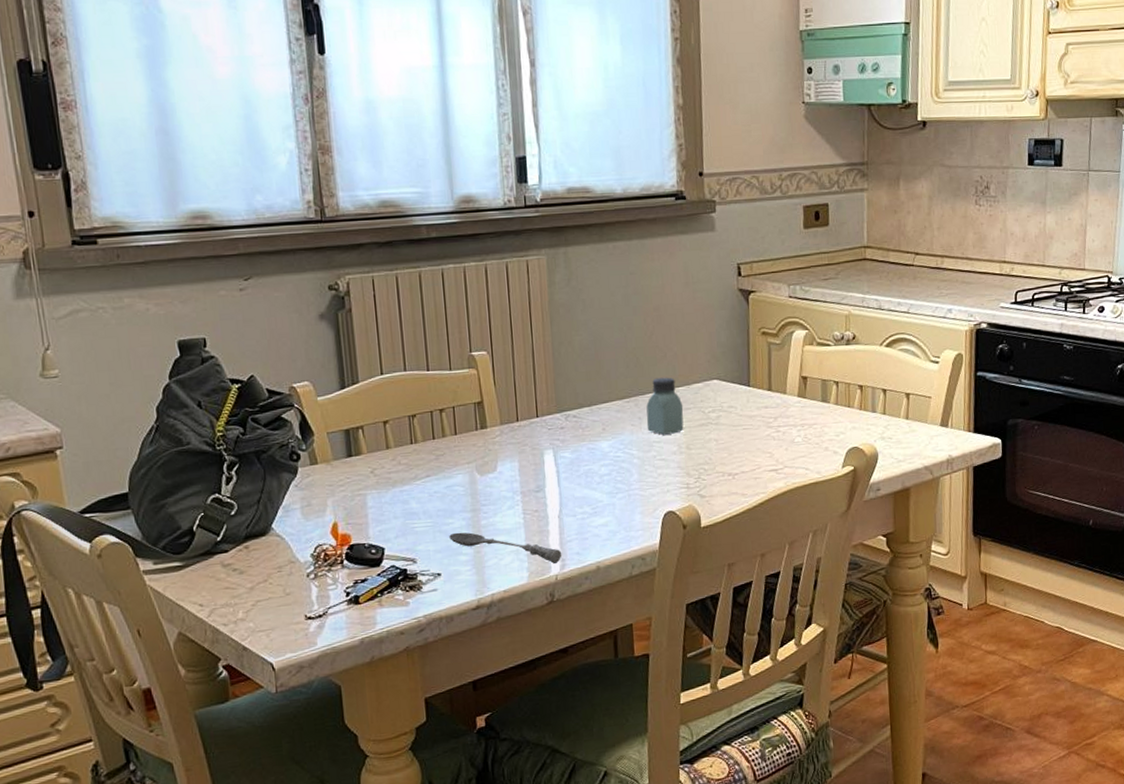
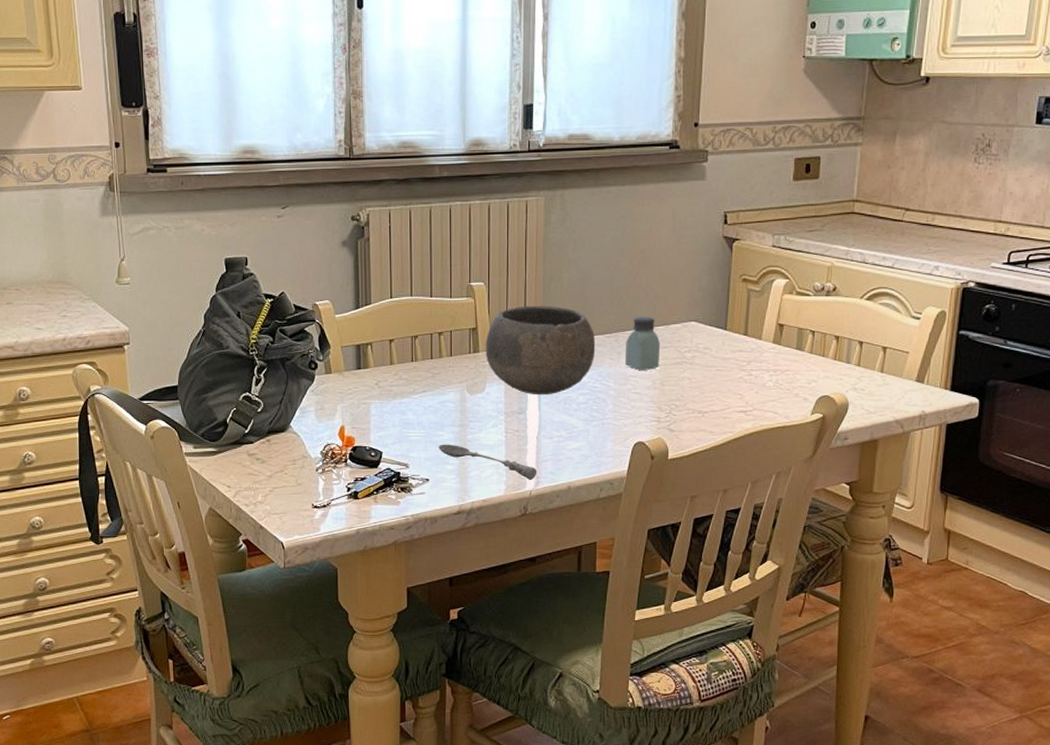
bowl: none [493,372,615,470] -> present [485,305,596,395]

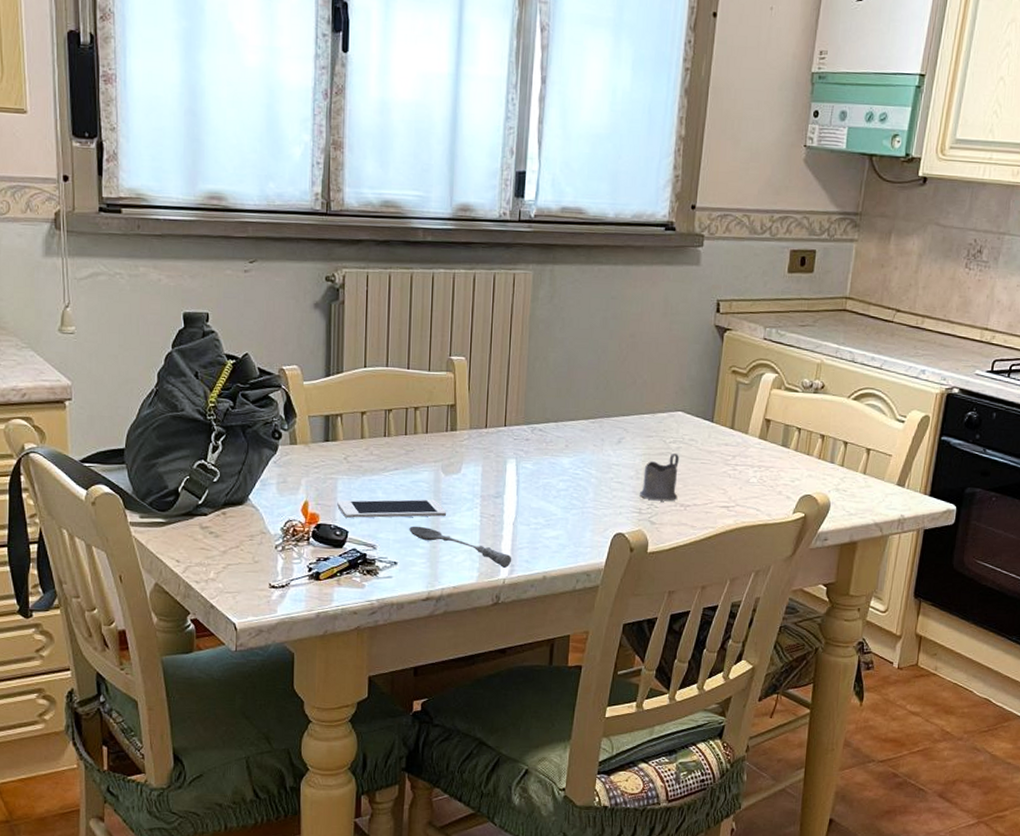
cell phone: none [371,418,474,439] -> present [337,499,447,518]
bowl: present [485,305,596,395] -> none [463,384,579,480]
saltshaker: present [624,316,661,370] -> none [608,402,646,459]
tea glass holder: none [657,362,695,409] -> present [639,453,679,502]

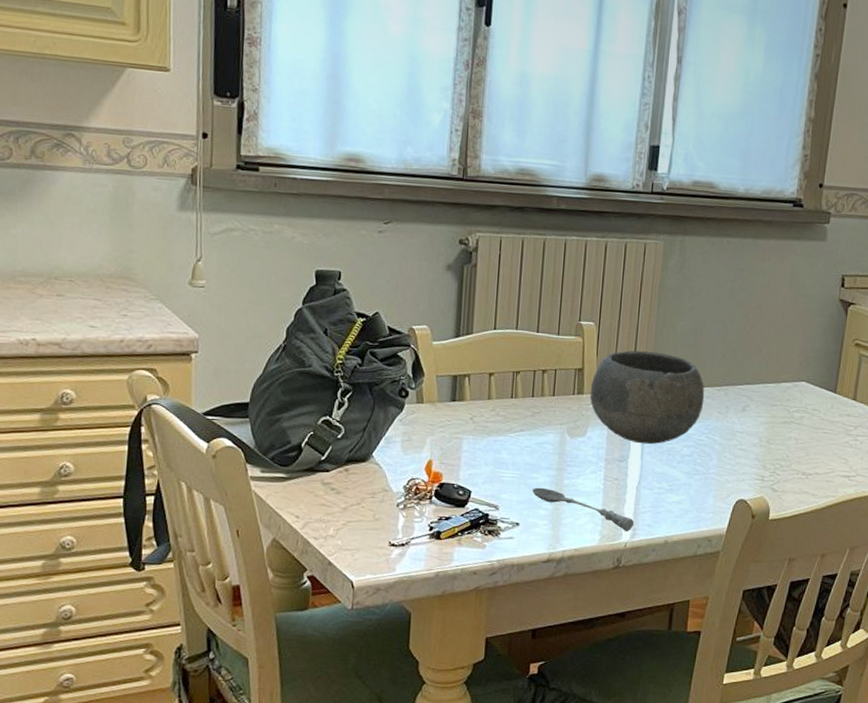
cell phone: present [337,499,447,518] -> none [461,460,571,479]
bowl: none [463,384,579,480] -> present [589,350,705,445]
tea glass holder: present [639,453,679,502] -> none [762,423,802,470]

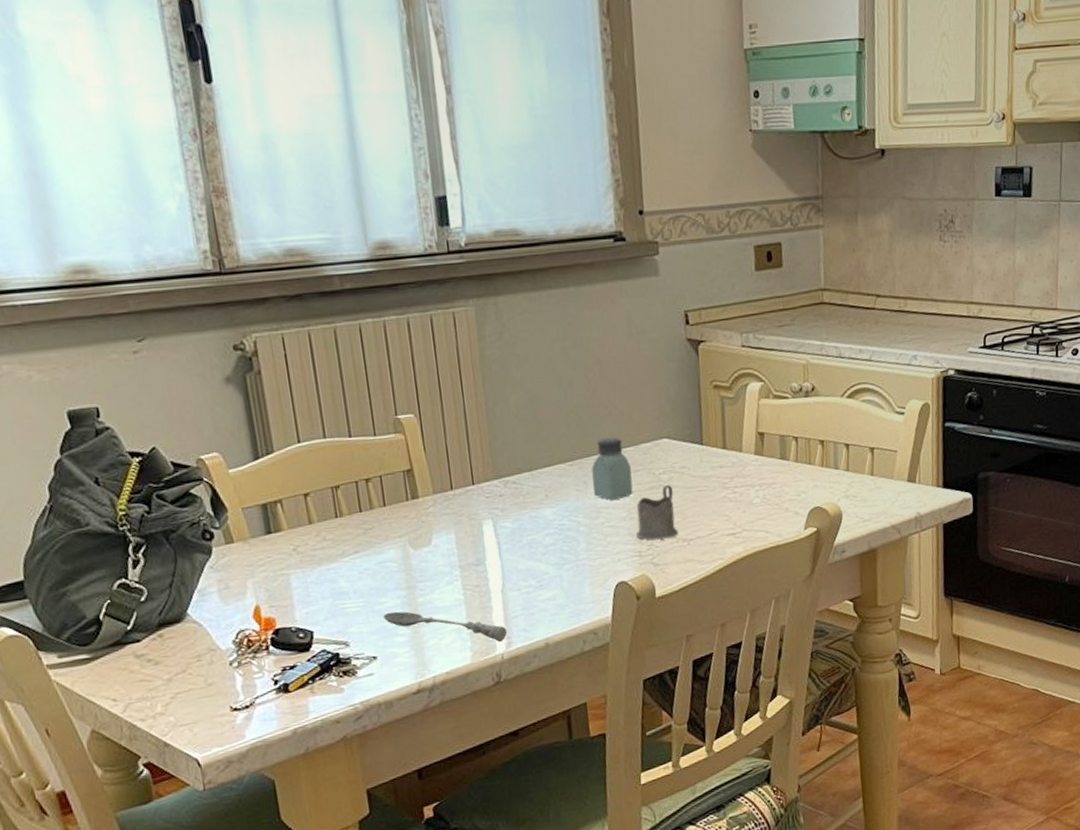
bowl: present [589,350,705,445] -> none [424,435,558,542]
saltshaker: none [732,371,770,427] -> present [591,437,633,500]
tea glass holder: none [762,423,802,470] -> present [635,485,679,540]

